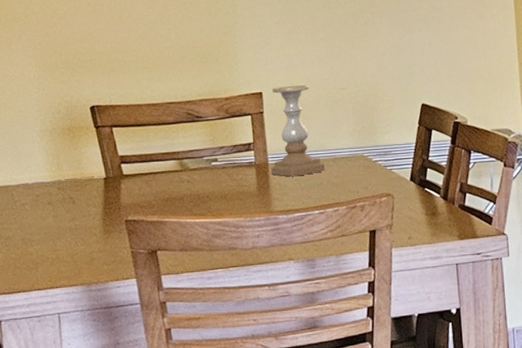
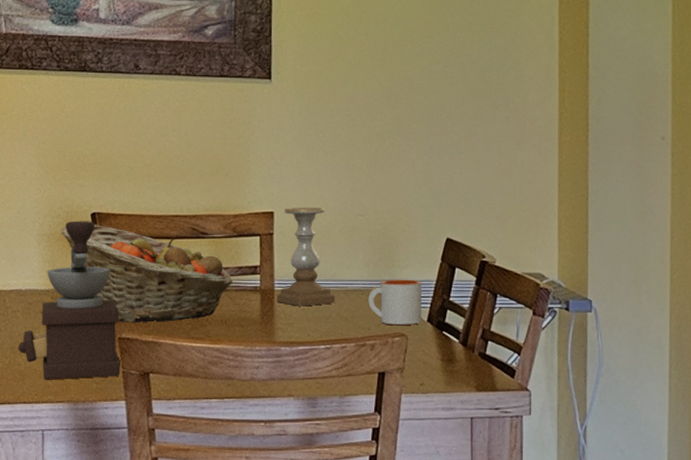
coffee grinder: none [29,114,129,266] -> present [18,221,120,380]
fruit basket: none [62,117,229,206] -> present [61,225,232,323]
mug: none [355,143,405,187] -> present [368,279,422,326]

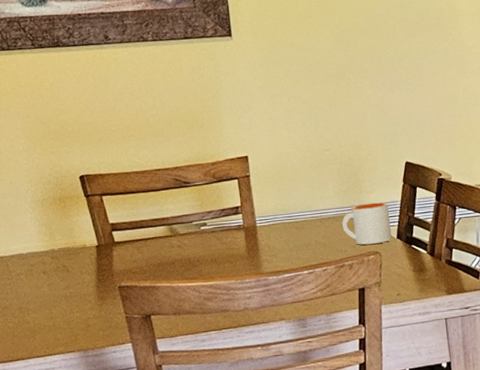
coffee grinder: present [18,221,120,380] -> none [25,183,124,333]
fruit basket: present [61,225,232,323] -> none [53,186,218,272]
candle holder: present [277,207,335,306] -> none [257,147,313,239]

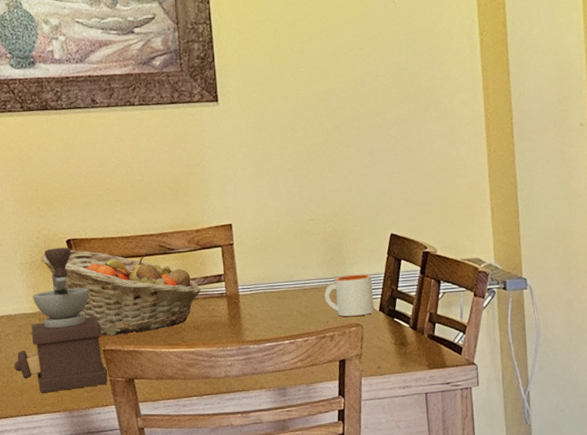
coffee grinder: none [25,183,124,333] -> present [14,247,108,393]
fruit basket: none [53,186,218,272] -> present [41,250,201,336]

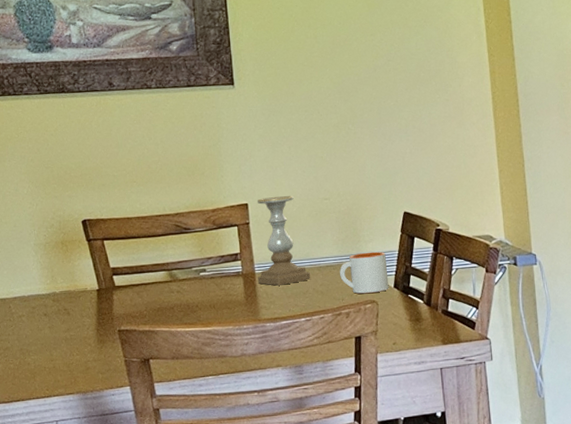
coffee grinder: present [14,247,108,393] -> none [26,227,123,375]
fruit basket: present [41,250,201,336] -> none [55,230,217,316]
candle holder: none [241,216,295,308] -> present [257,196,310,286]

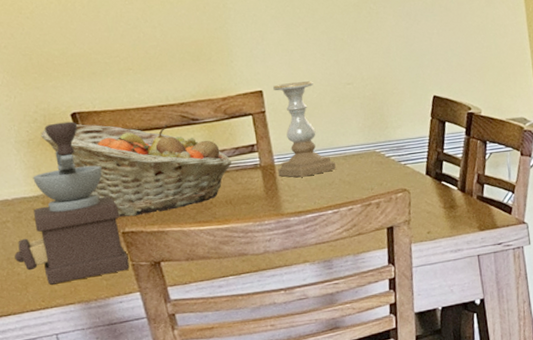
coffee grinder: none [26,227,123,375] -> present [14,121,130,285]
fruit basket: none [55,230,217,316] -> present [40,124,232,217]
mug: present [340,251,389,294] -> none [367,138,421,183]

